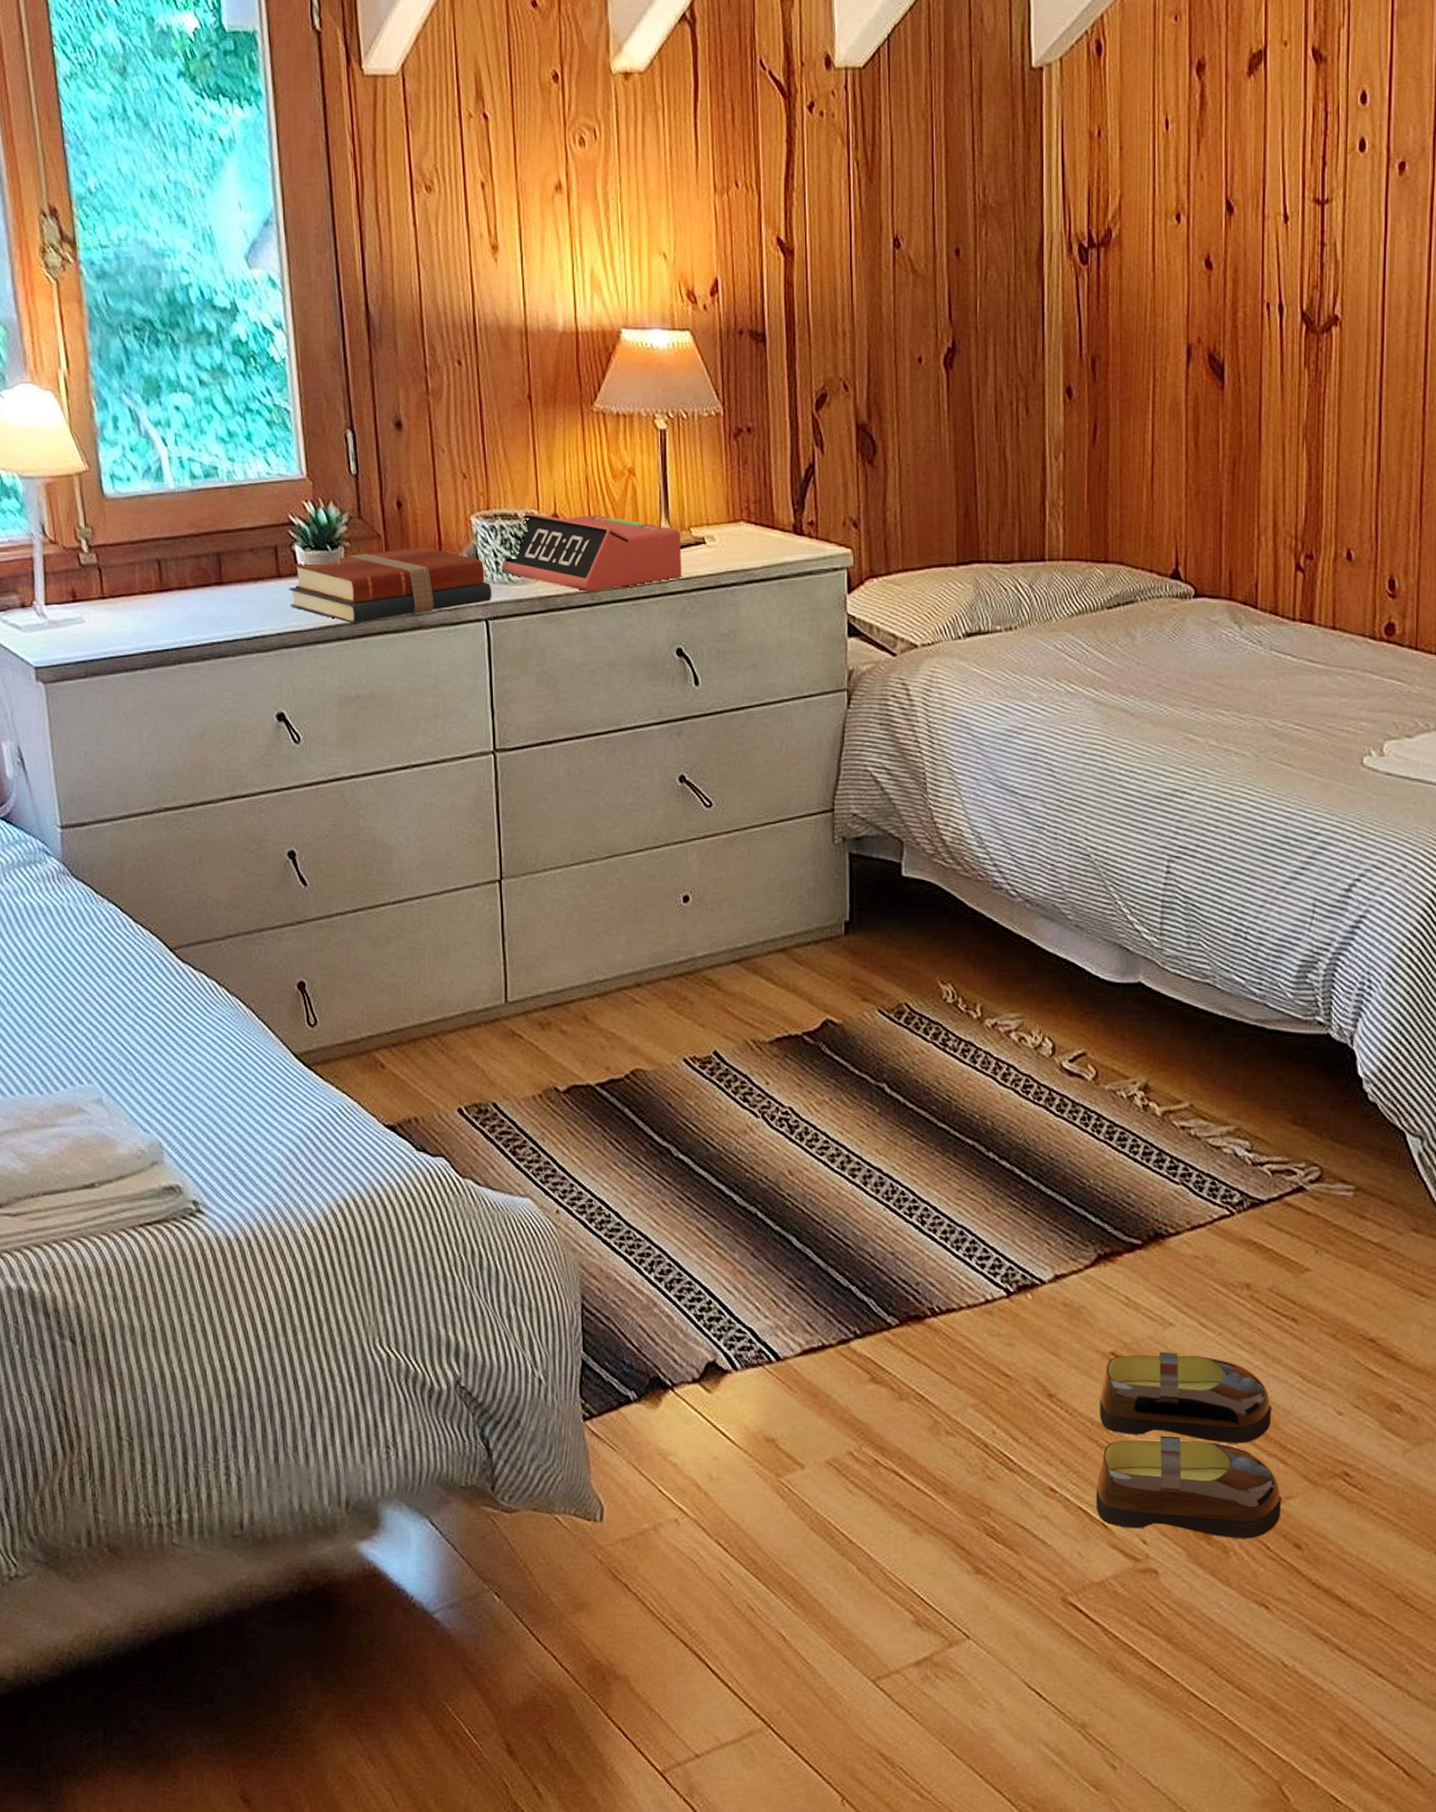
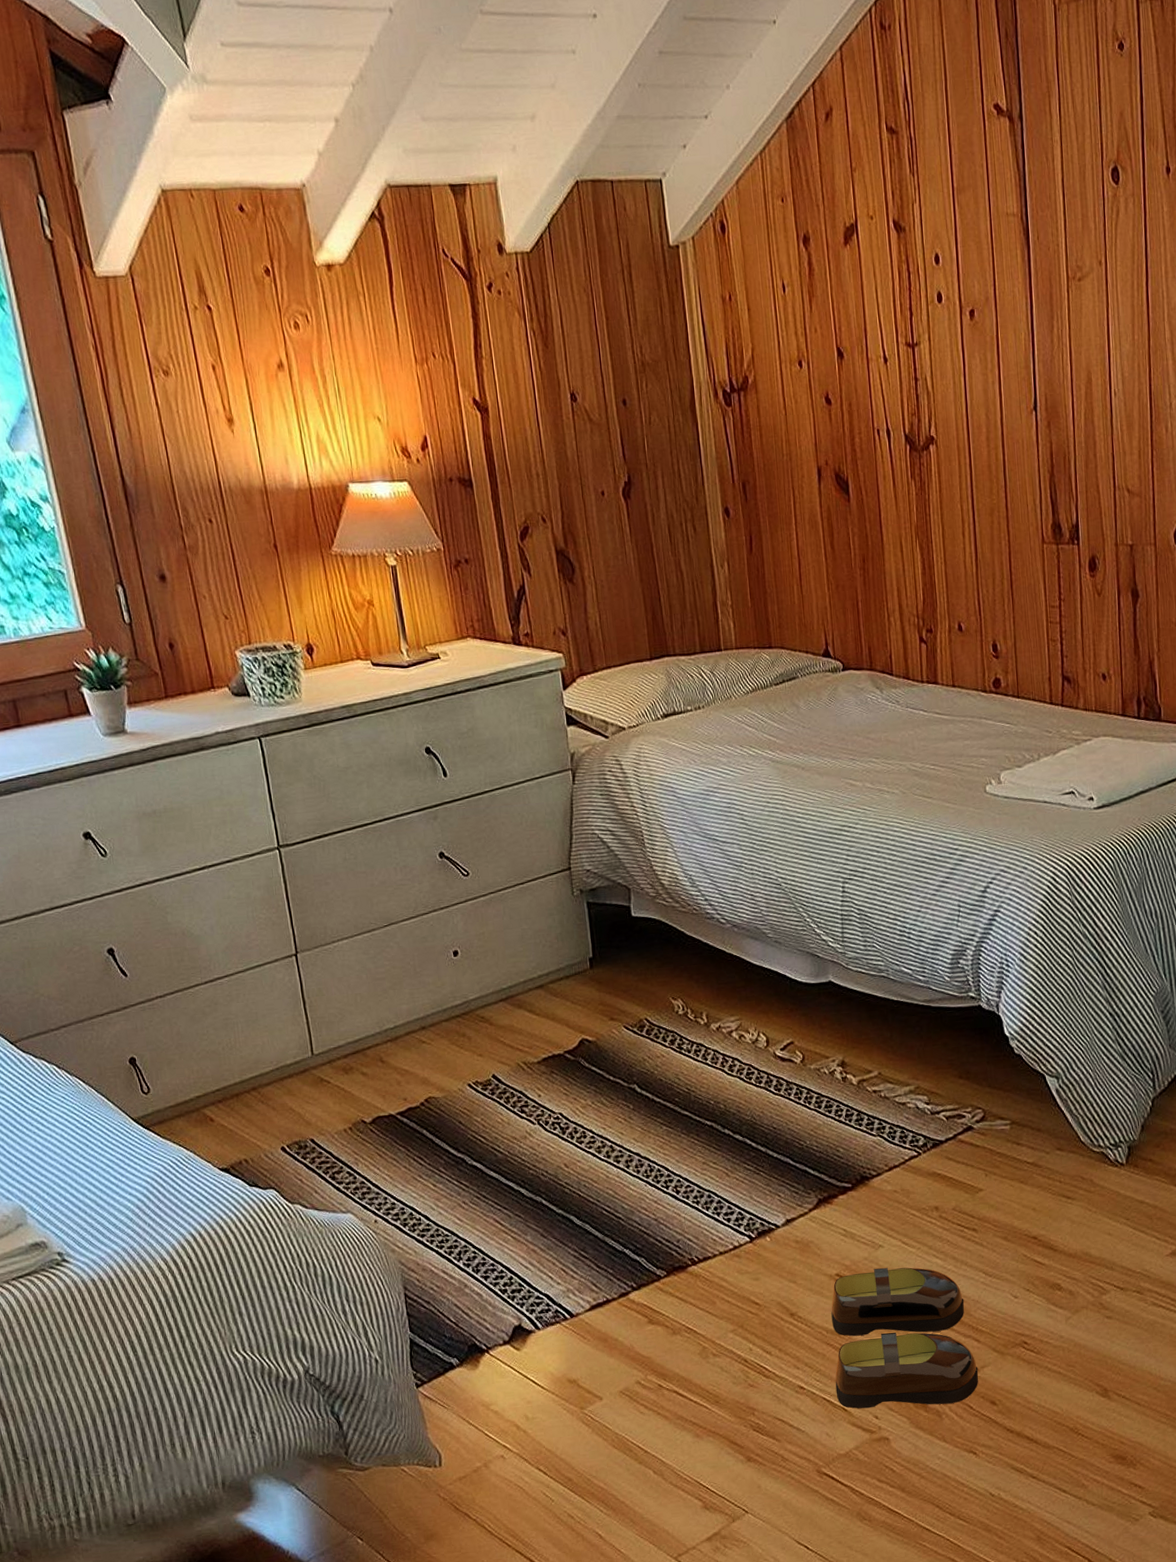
books: present [289,546,492,624] -> none [81,680,262,751]
alarm clock: present [501,513,682,592] -> none [267,641,423,707]

